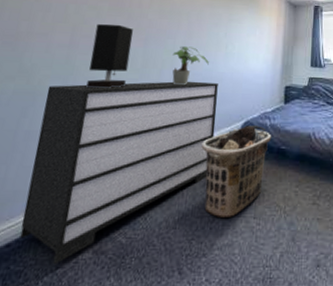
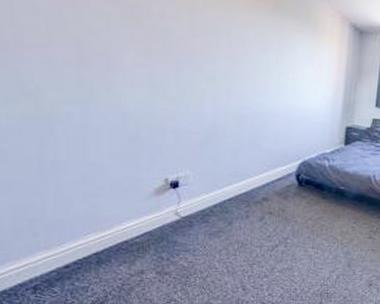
dresser: present [20,81,218,265] -> none [65,112,271,283]
table lamp: present [86,24,133,89] -> none [109,38,161,119]
potted plant: present [172,46,209,85] -> none [213,73,258,119]
clothes hamper: present [201,125,272,219] -> none [256,165,331,248]

